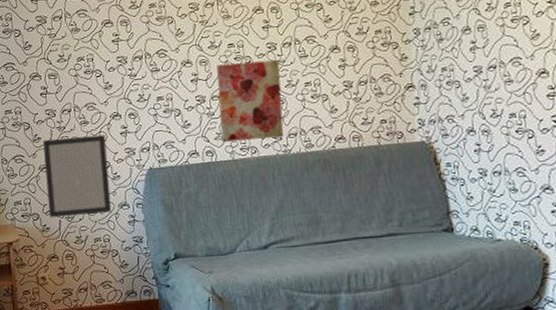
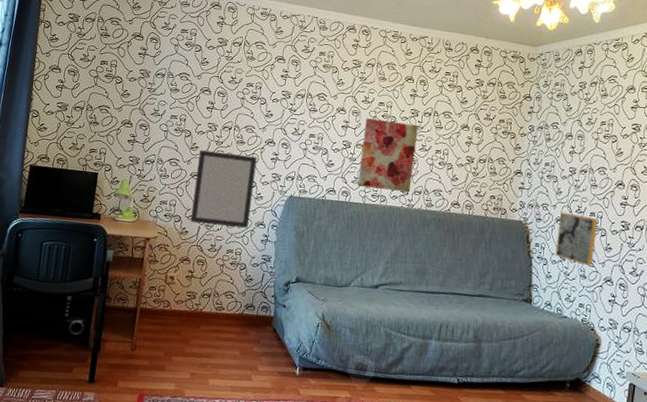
wall art: none [470,119,523,177] -> present [555,212,598,267]

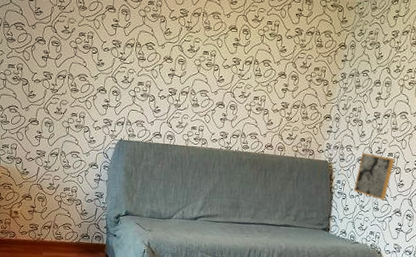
home mirror: present [190,149,257,228] -> none [30,97,90,169]
wall art: present [357,118,419,193] -> none [181,66,239,136]

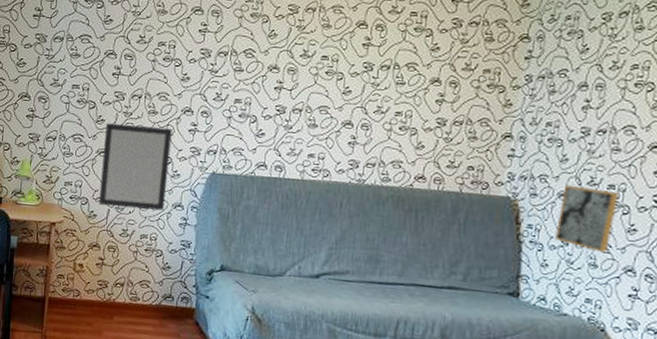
home mirror: none [30,97,90,169] -> present [98,122,173,211]

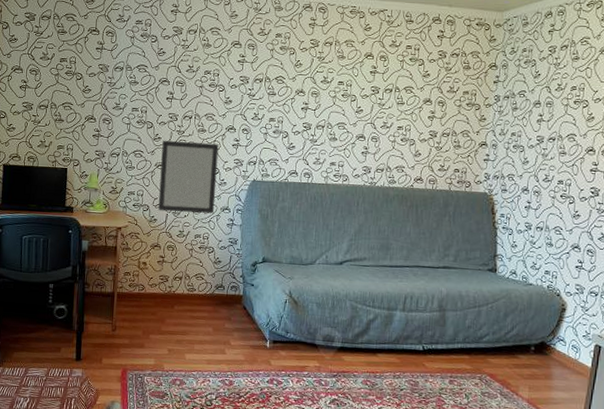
wall art: present [555,184,619,254] -> none [521,181,566,235]

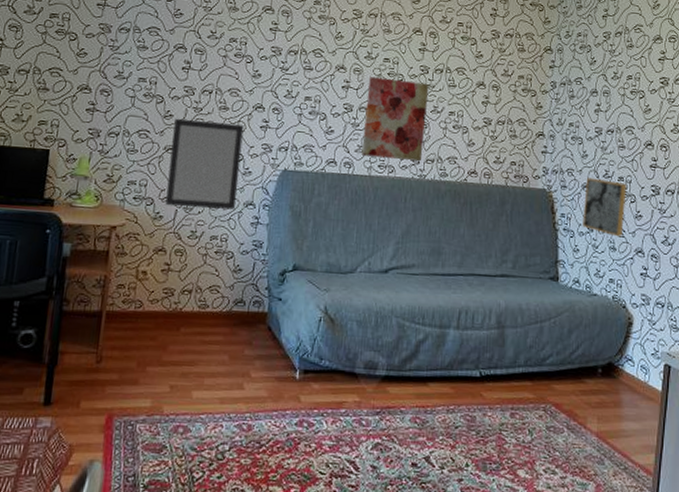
wall art: none [319,98,379,171] -> present [361,77,429,162]
wall art: none [521,181,566,235] -> present [582,177,627,238]

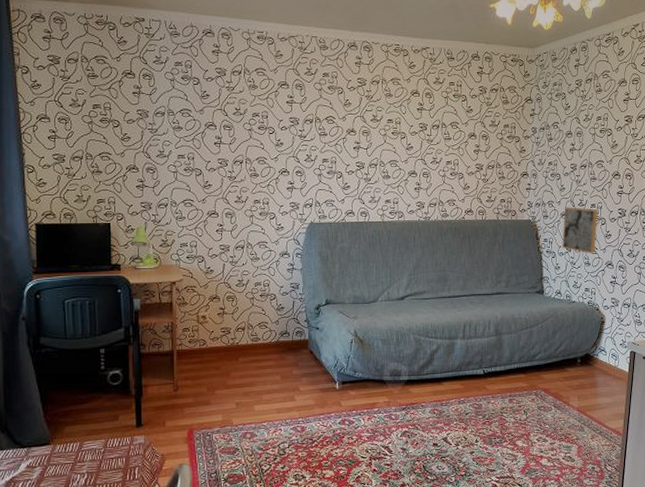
home mirror: present [165,118,244,210] -> none [213,187,274,261]
wall art: present [361,77,429,162] -> none [375,137,428,206]

